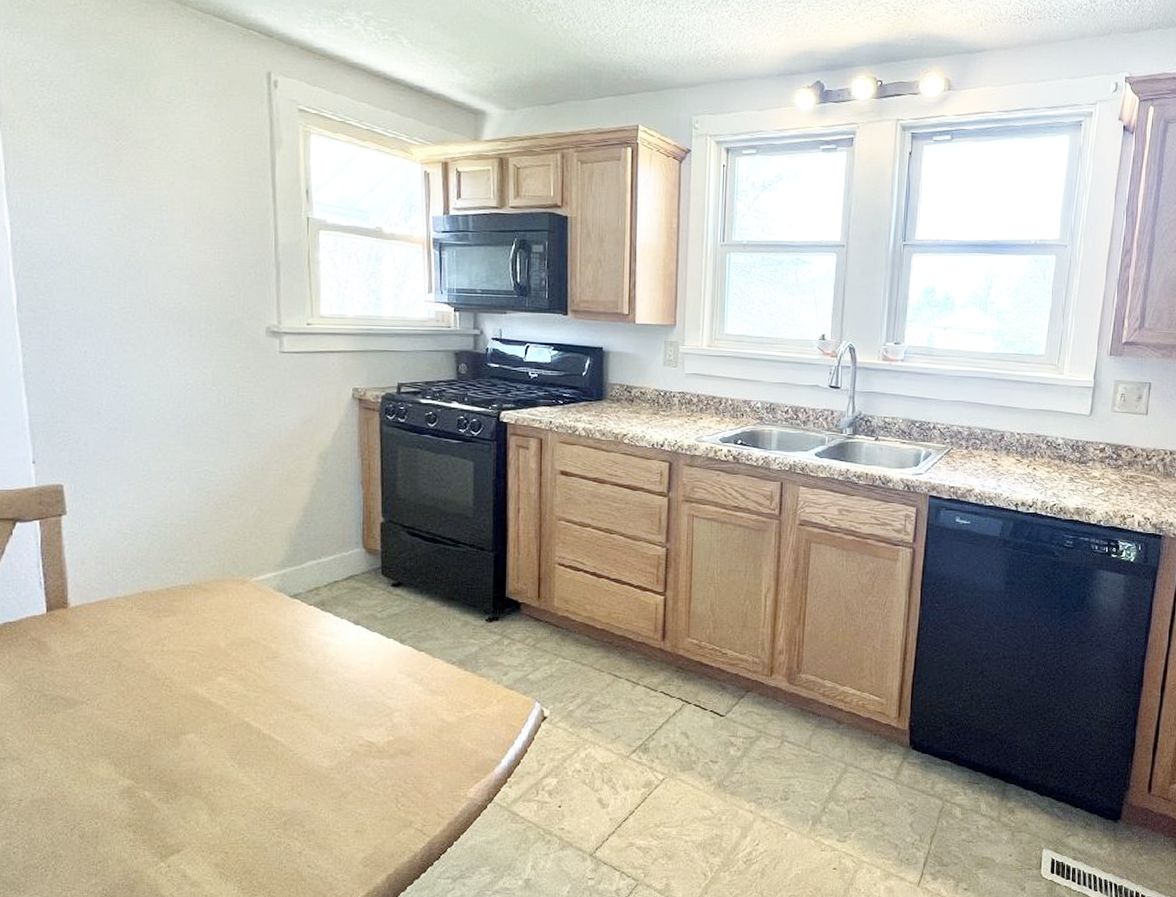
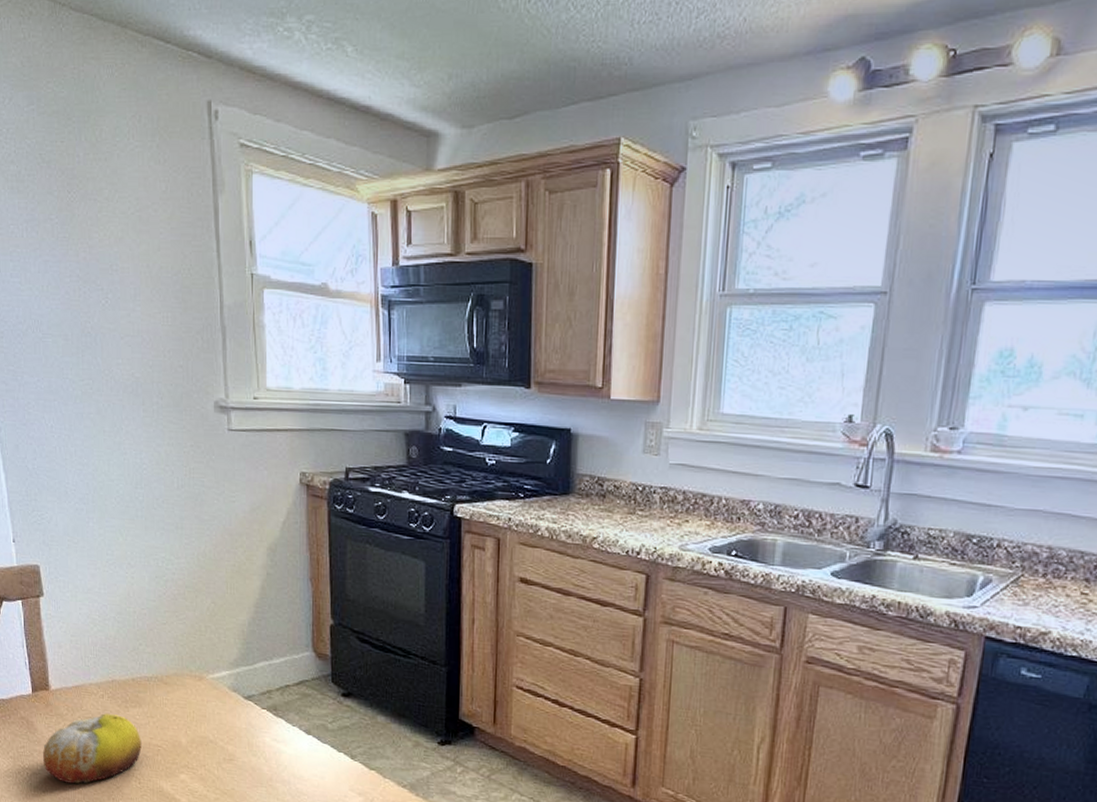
fruit: none [55,626,175,701] -> present [42,713,142,784]

